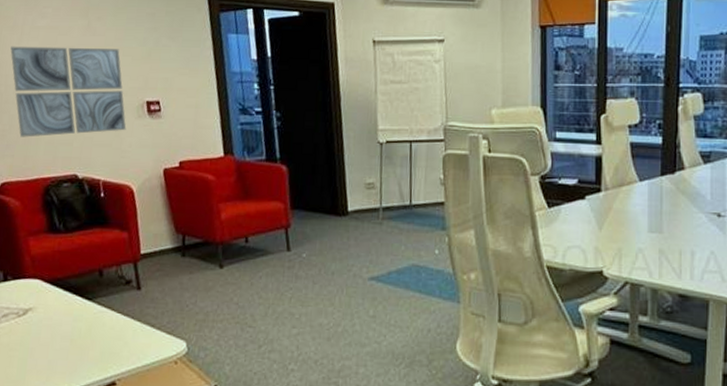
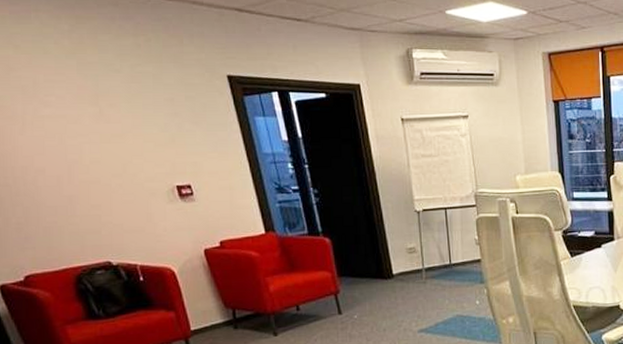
wall art: present [10,46,126,137] -> none [13,135,158,229]

